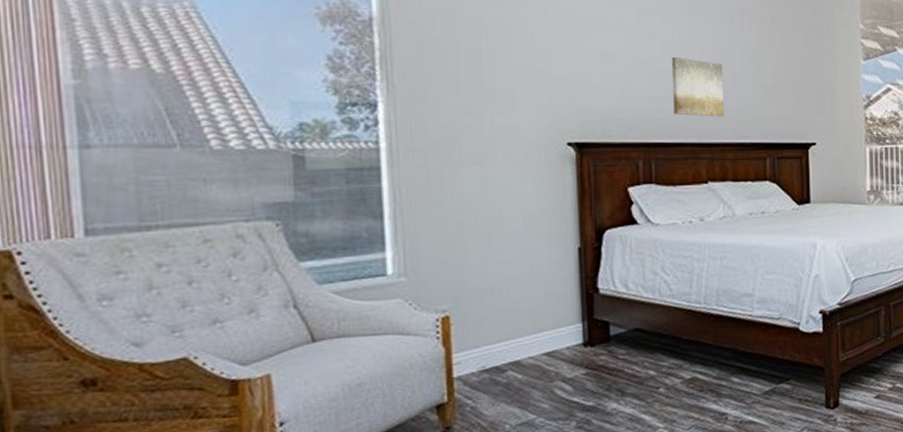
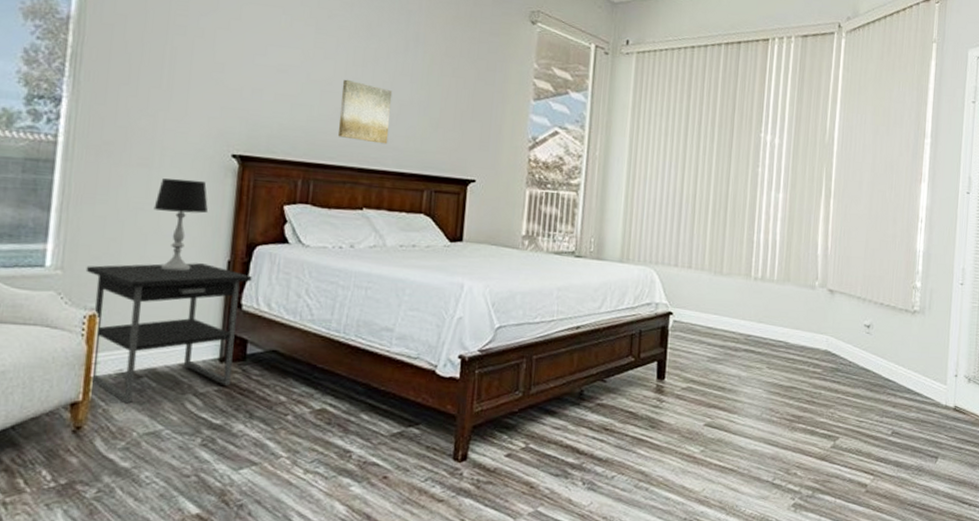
nightstand: none [431,253,605,399] -> present [85,263,252,404]
table lamp: none [493,172,550,265] -> present [153,178,208,272]

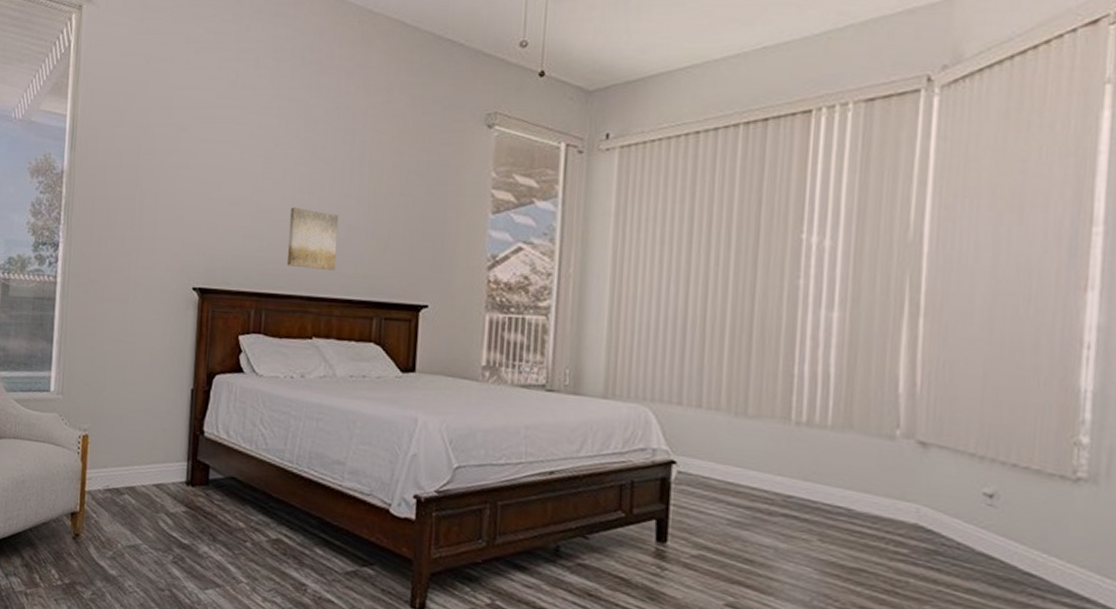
nightstand: present [85,263,252,404] -> none [79,390,212,518]
table lamp: present [153,178,208,272] -> none [130,311,174,399]

